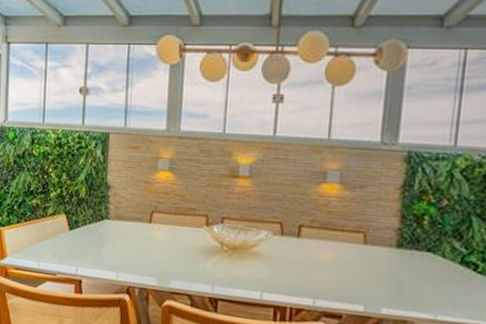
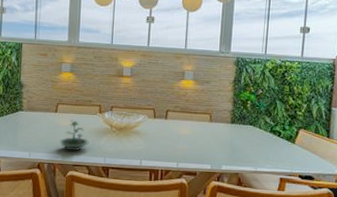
terrarium: none [154,232,192,275] -> present [59,119,89,152]

